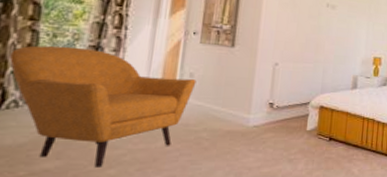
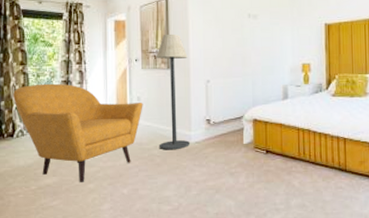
floor lamp: none [210,10,257,134] -> present [155,34,189,150]

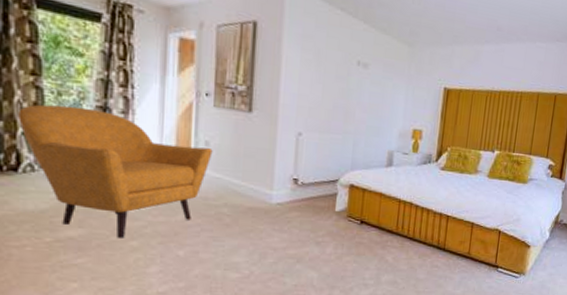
floor lamp: present [155,34,189,150] -> none [230,67,277,210]

